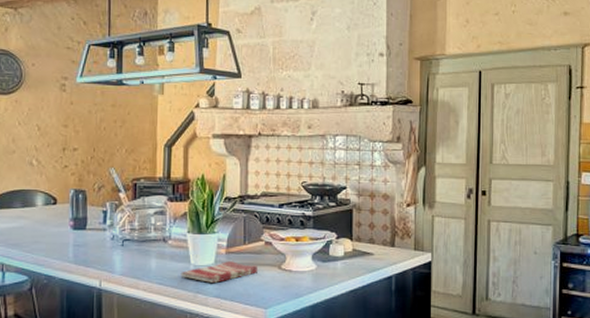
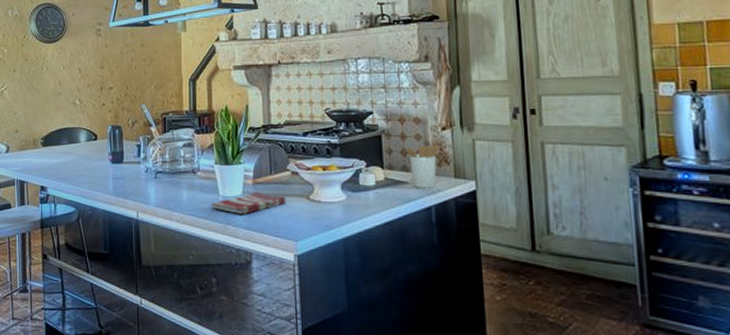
utensil holder: none [374,216,403,259] -> present [406,141,439,188]

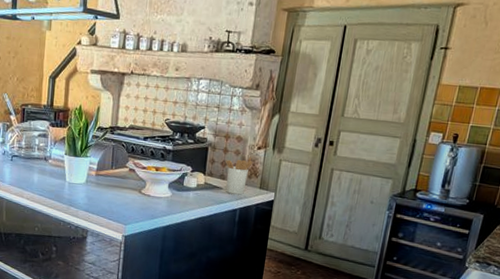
dish towel: present [210,192,286,214] -> none [57,182,121,199]

